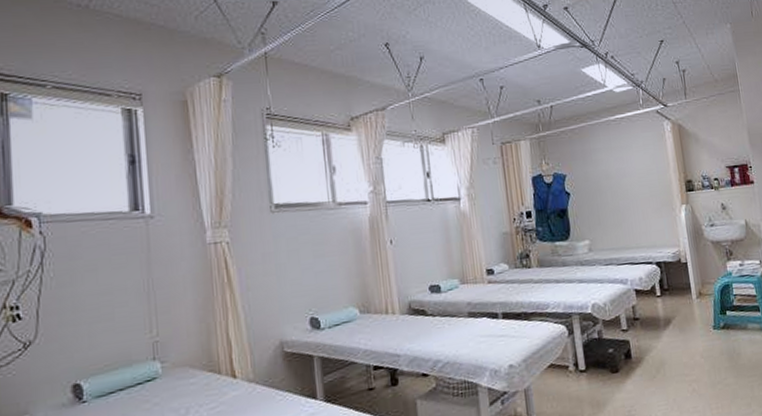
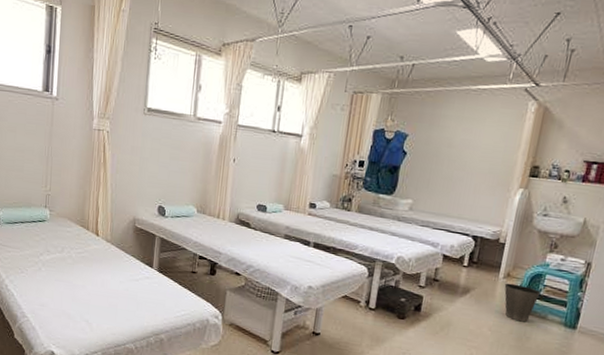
waste basket: none [700,300,734,340] -> present [504,283,541,322]

